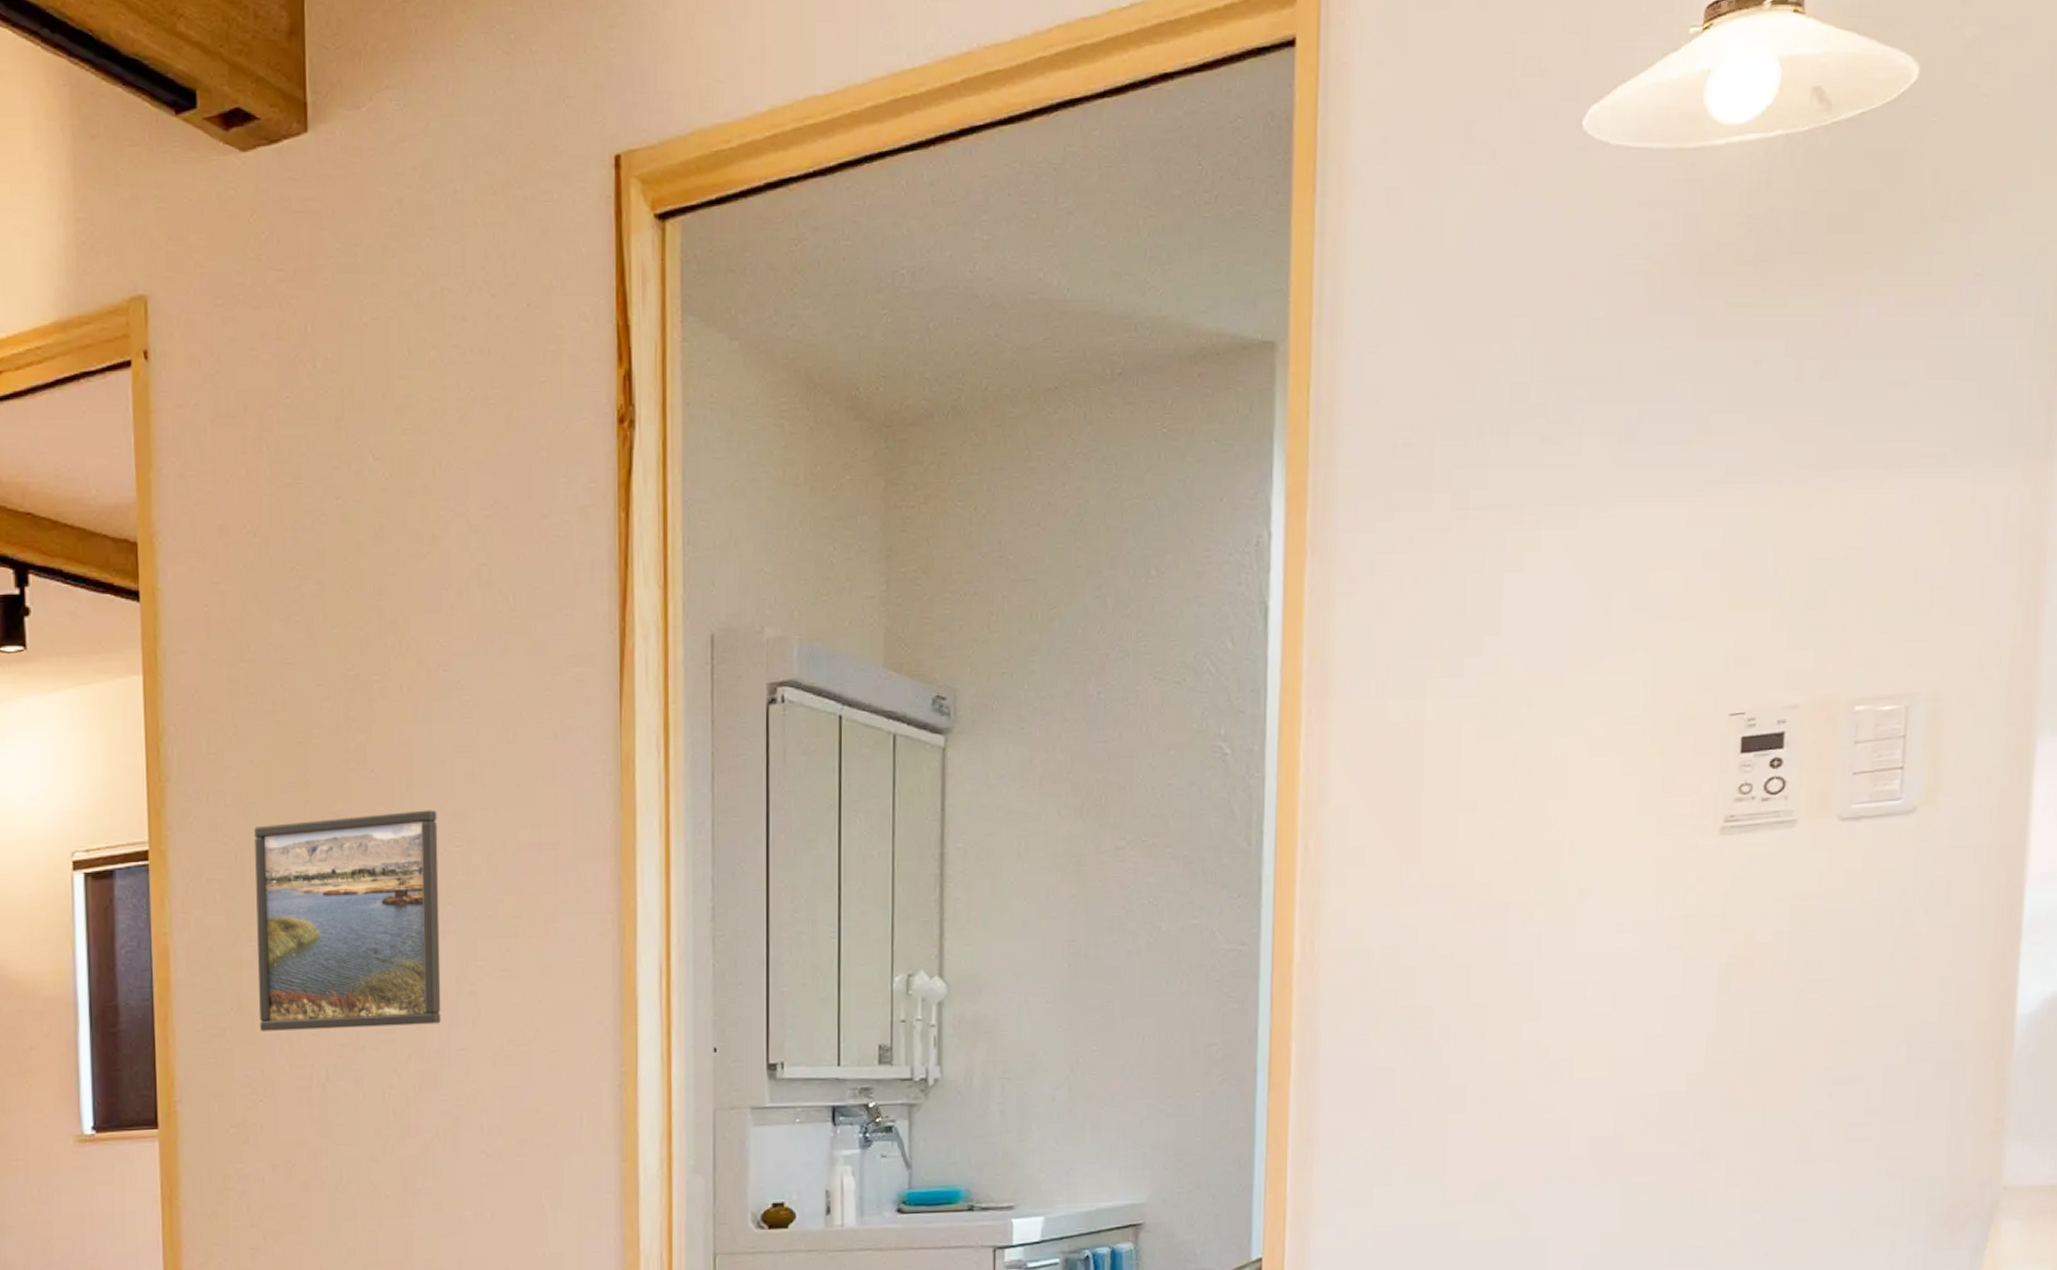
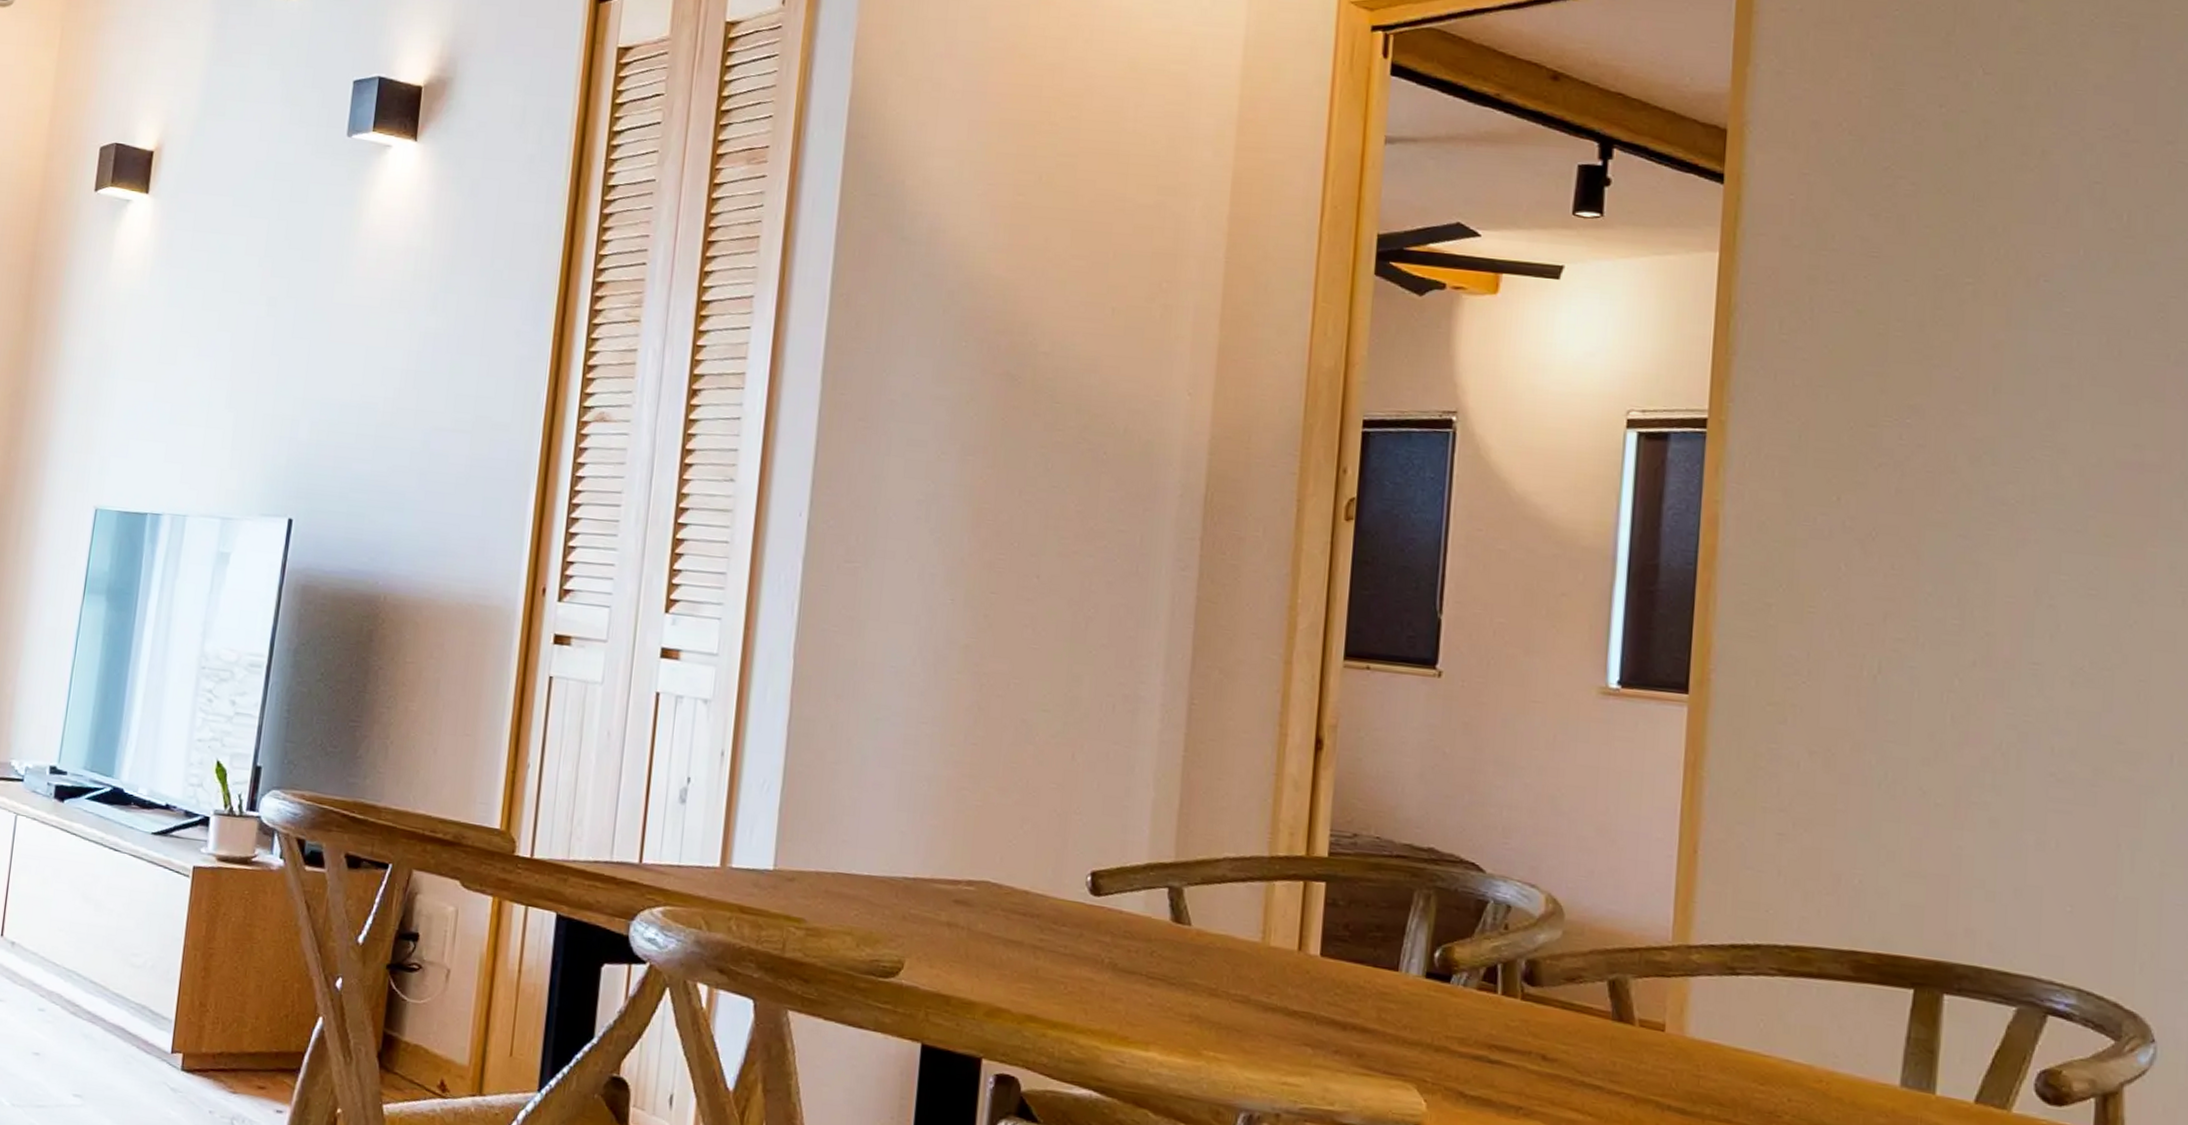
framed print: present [254,810,441,1031] -> none [1810,409,2026,634]

